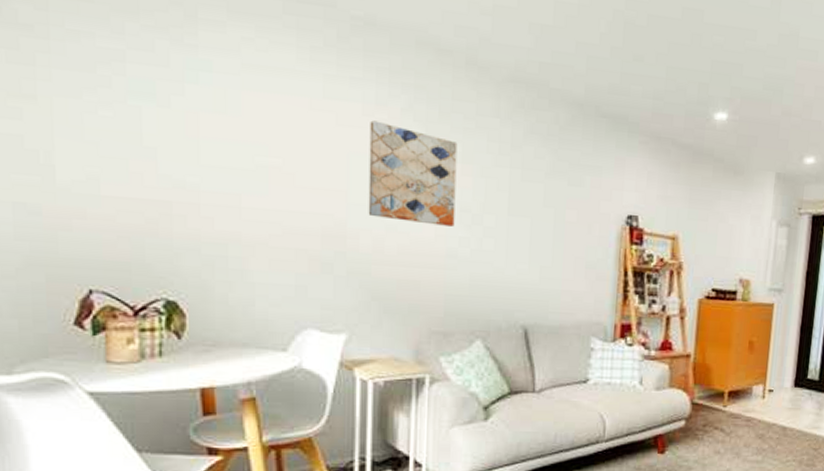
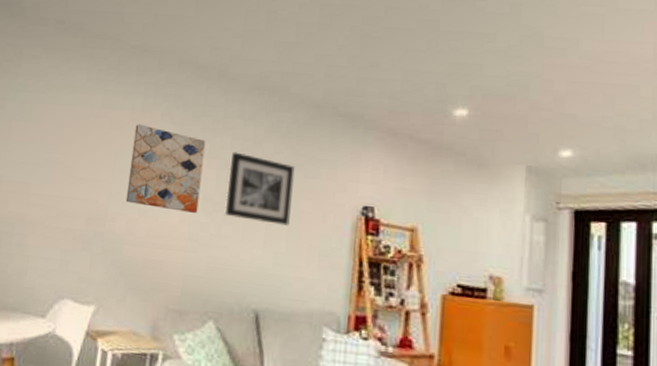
wall art: none [485,156,558,238] -> present [224,152,295,226]

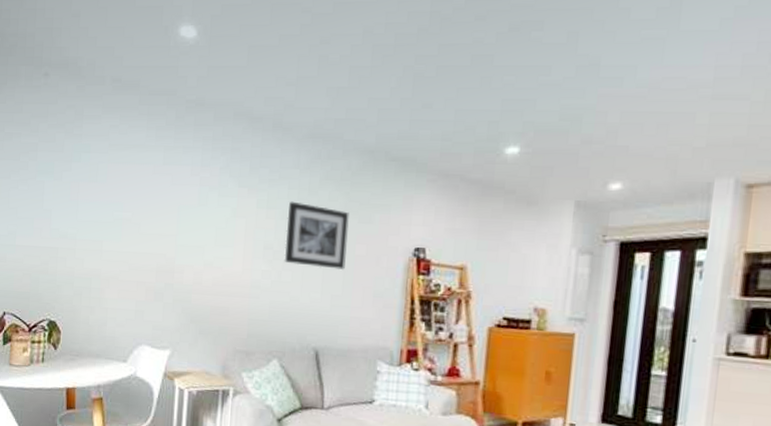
wall art: present [125,124,206,213] -> none [191,179,264,262]

